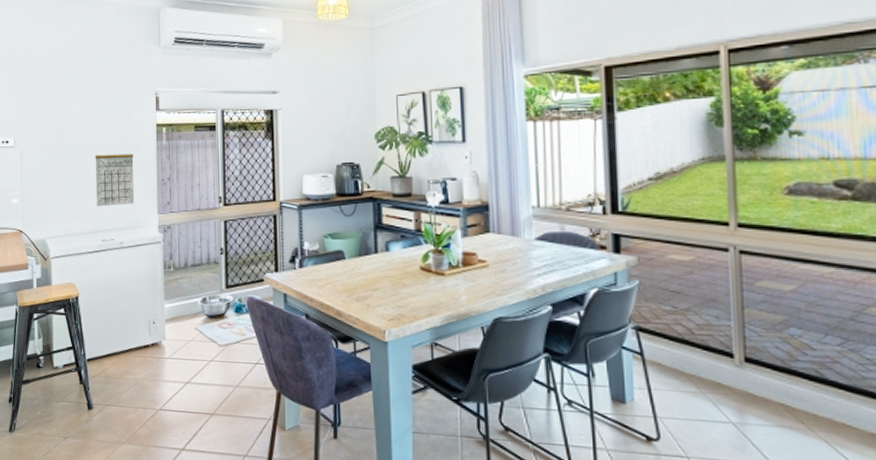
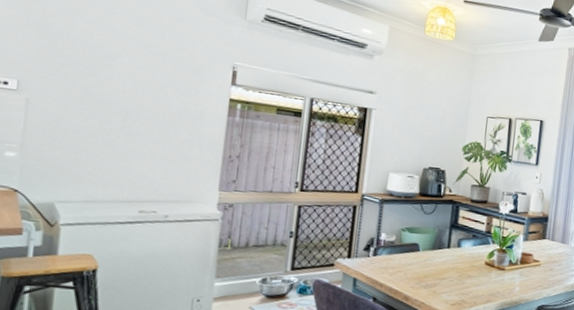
calendar: present [95,153,135,207] -> none [136,118,196,177]

